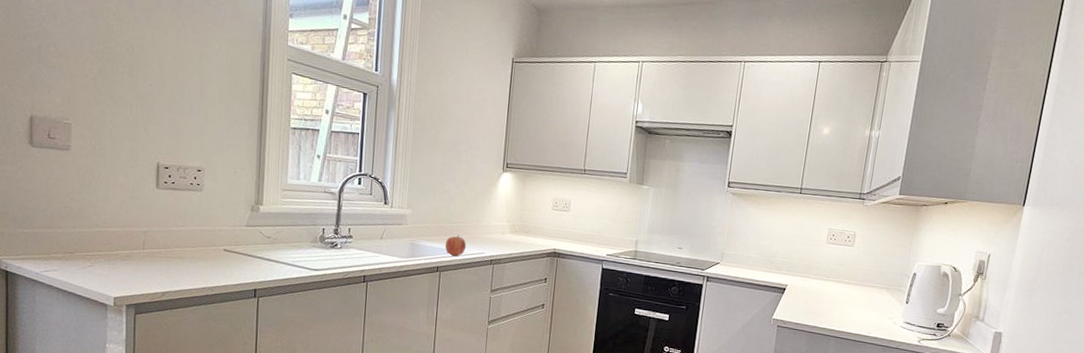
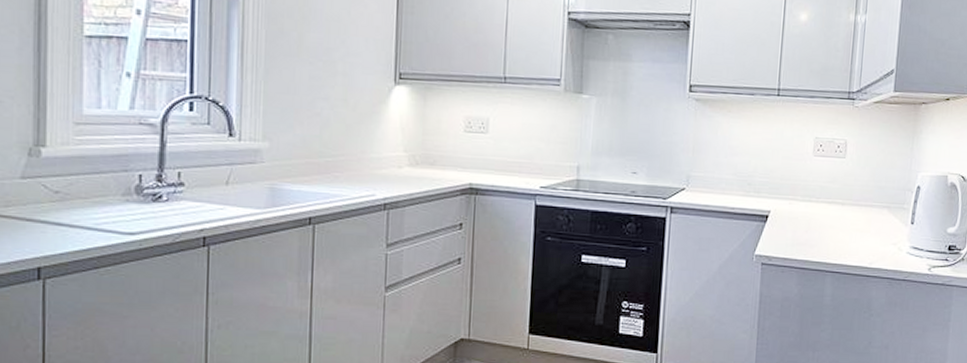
fruit: present [445,234,467,256] -> none [319,172,350,201]

